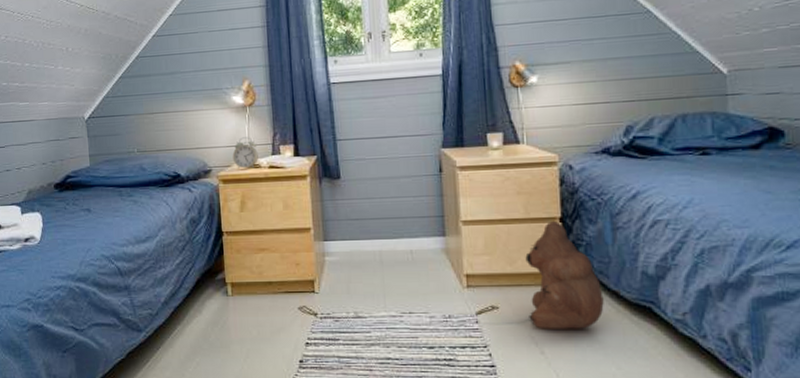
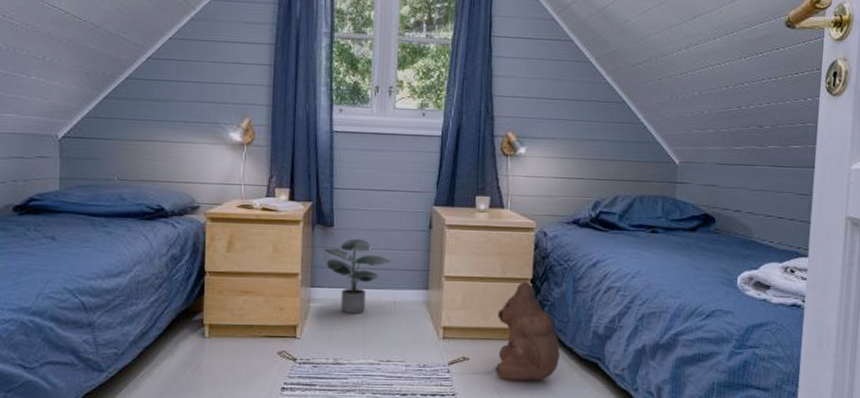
alarm clock: present [232,137,258,169] -> none [224,176,252,209]
potted plant: none [333,188,402,266] -> present [324,238,391,314]

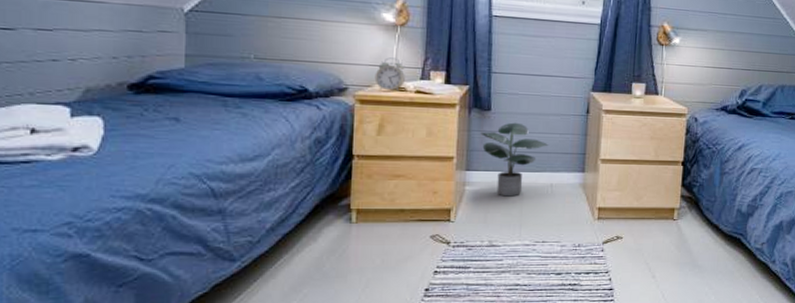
alarm clock: none [224,176,252,209] -> present [374,57,405,91]
teddy bear: present [495,282,560,381] -> none [646,164,707,257]

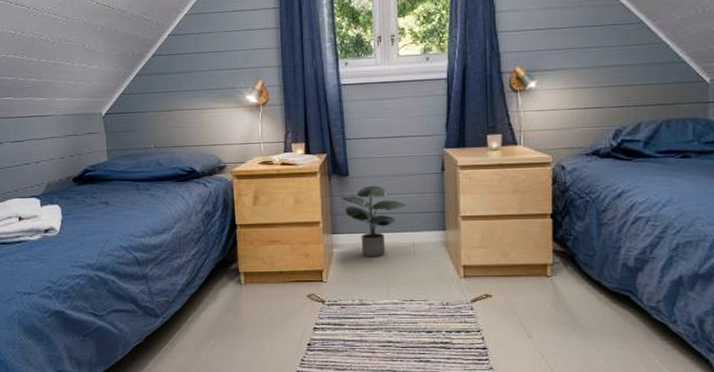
alarm clock: present [374,57,405,91] -> none [246,135,271,166]

